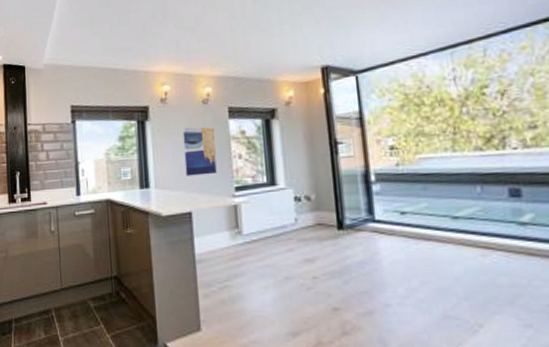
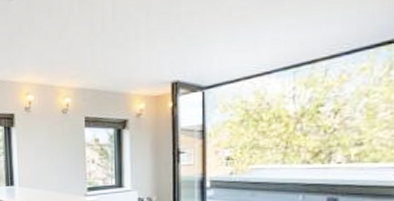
wall art: present [182,127,218,176] -> none [44,134,74,177]

